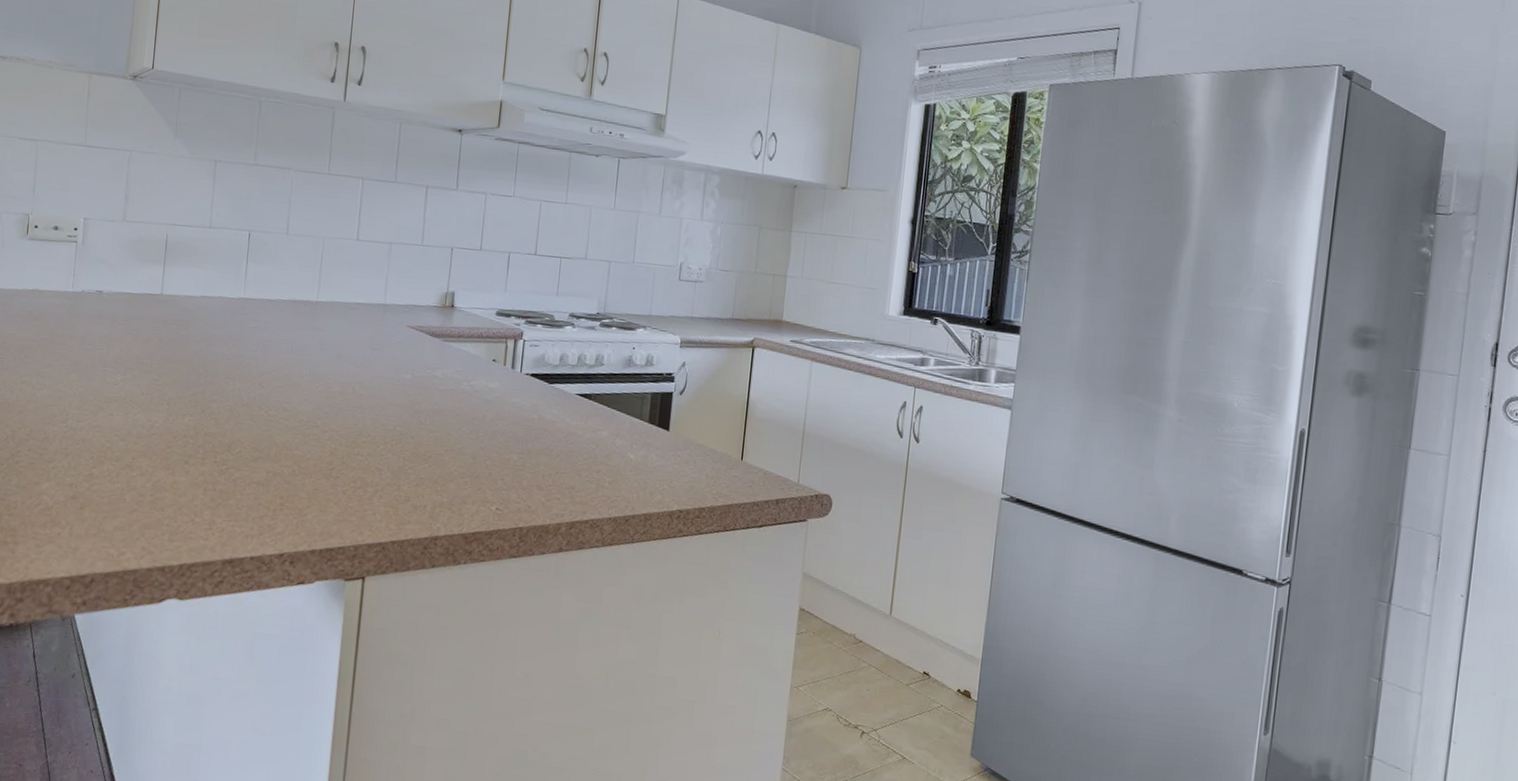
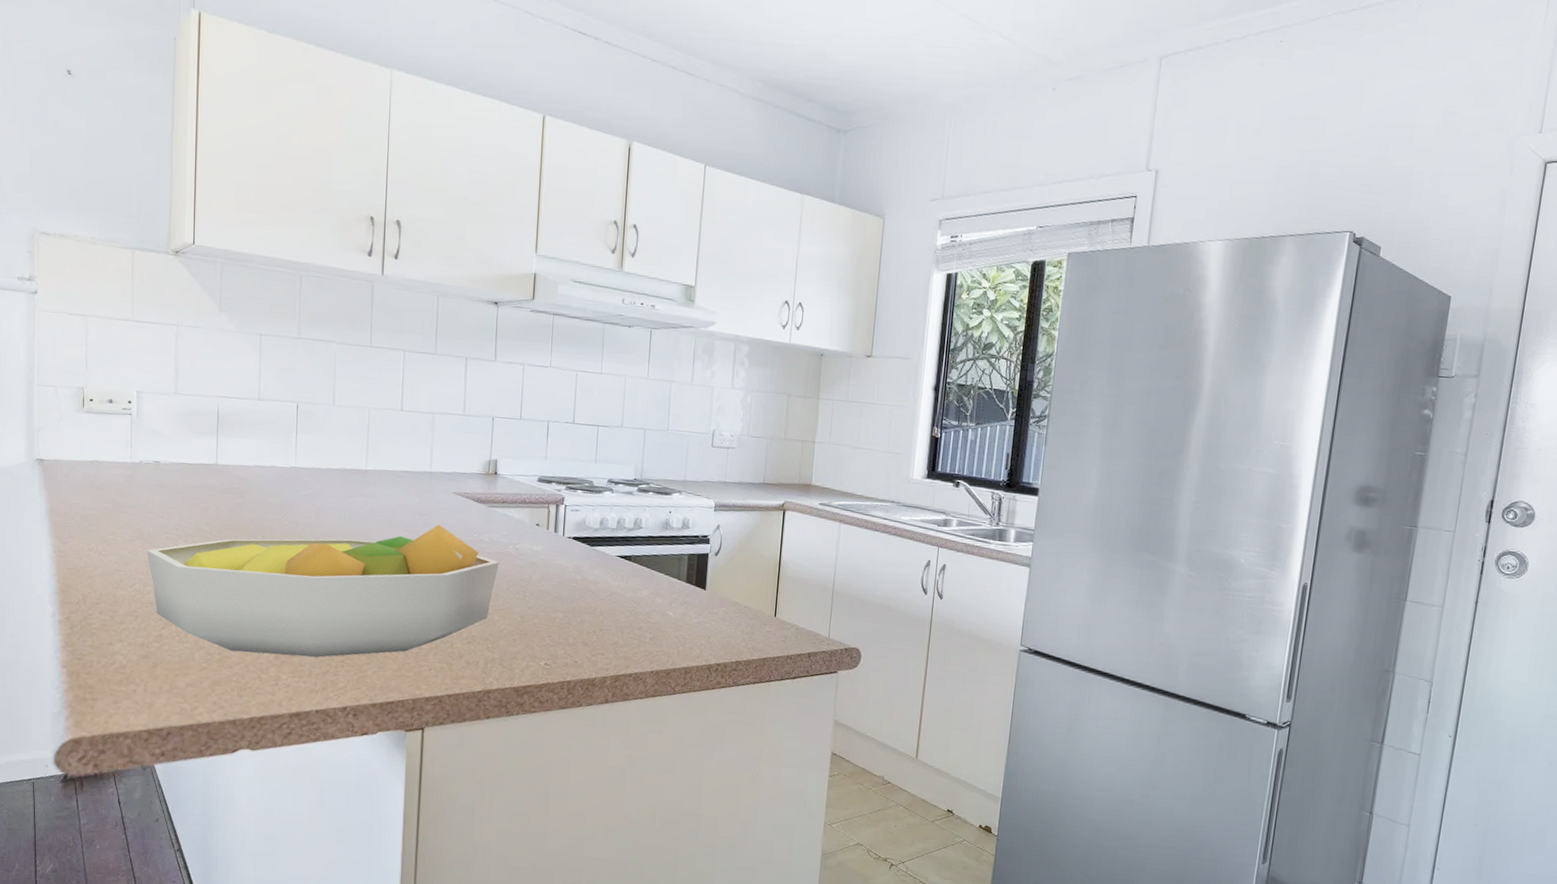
fruit bowl: none [82,360,452,500] -> present [147,525,499,658]

